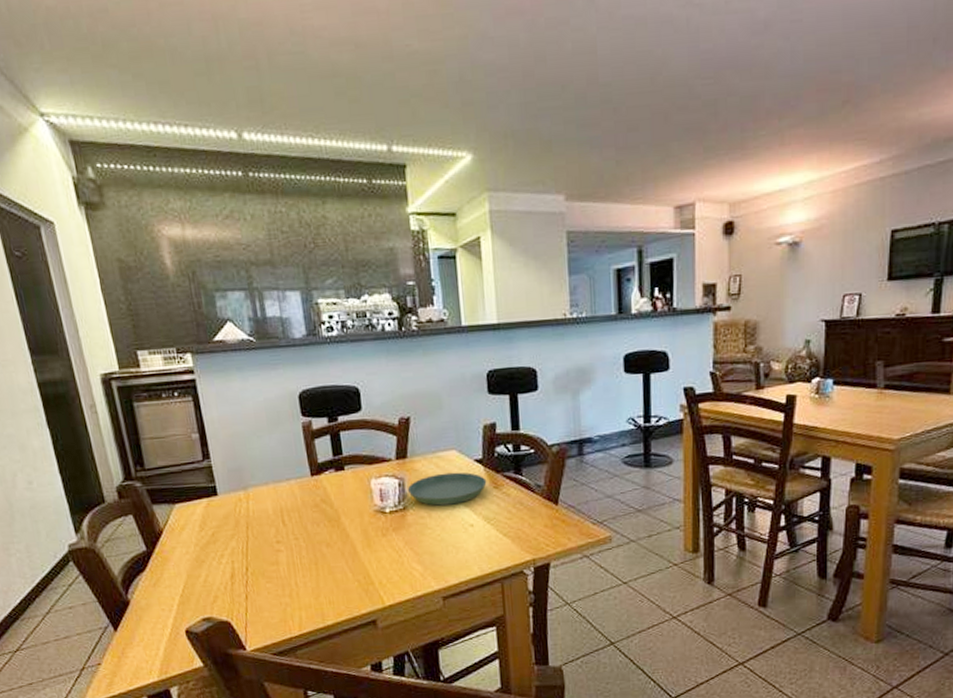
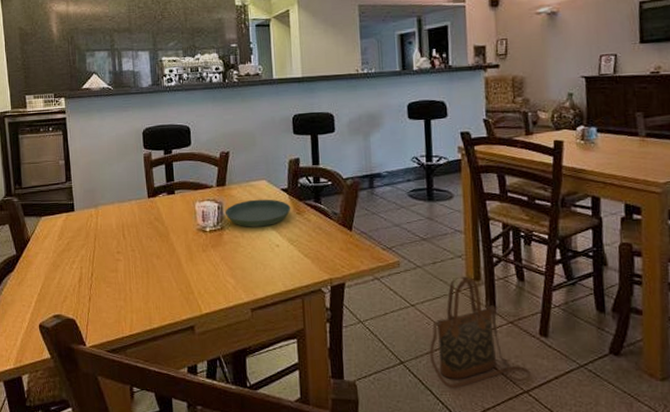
handbag: none [641,549,747,667] -> present [429,276,531,389]

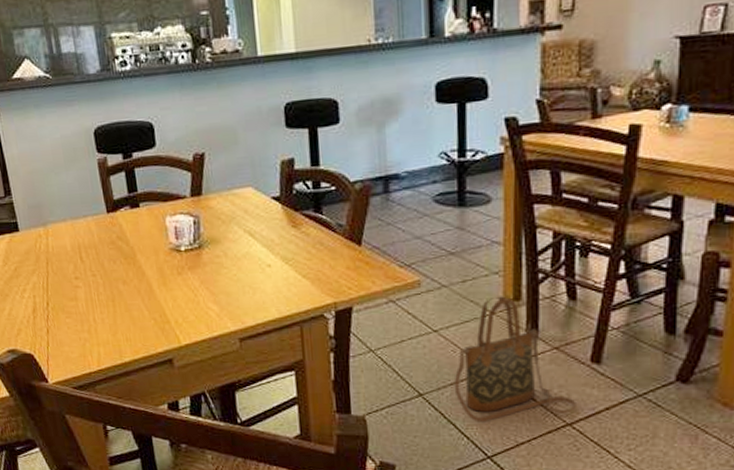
saucer: present [224,199,291,227] -> none [202,210,285,245]

